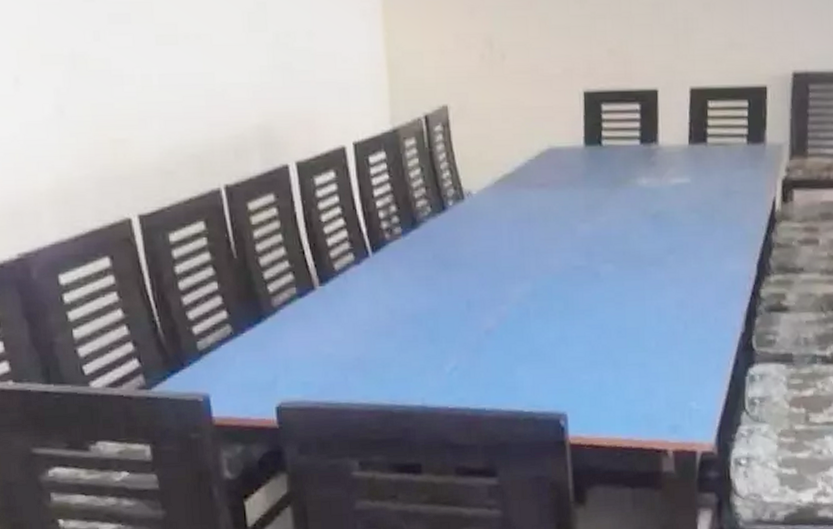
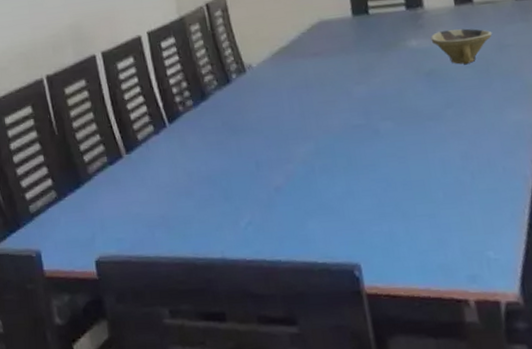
bowl: none [661,170,722,208] -> present [430,28,493,65]

